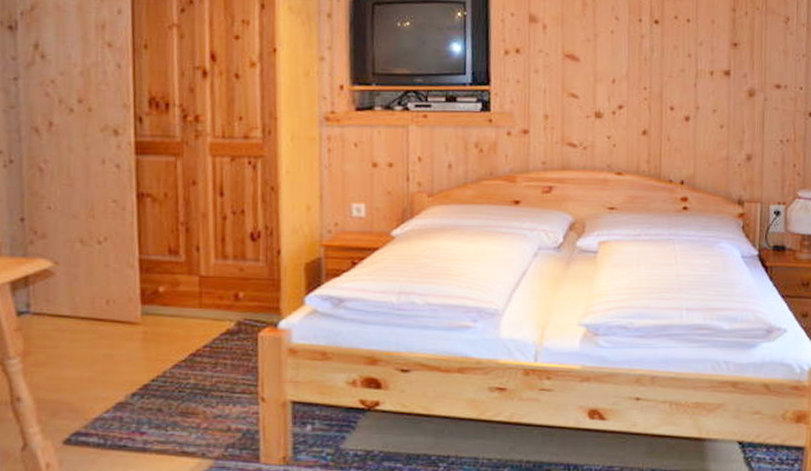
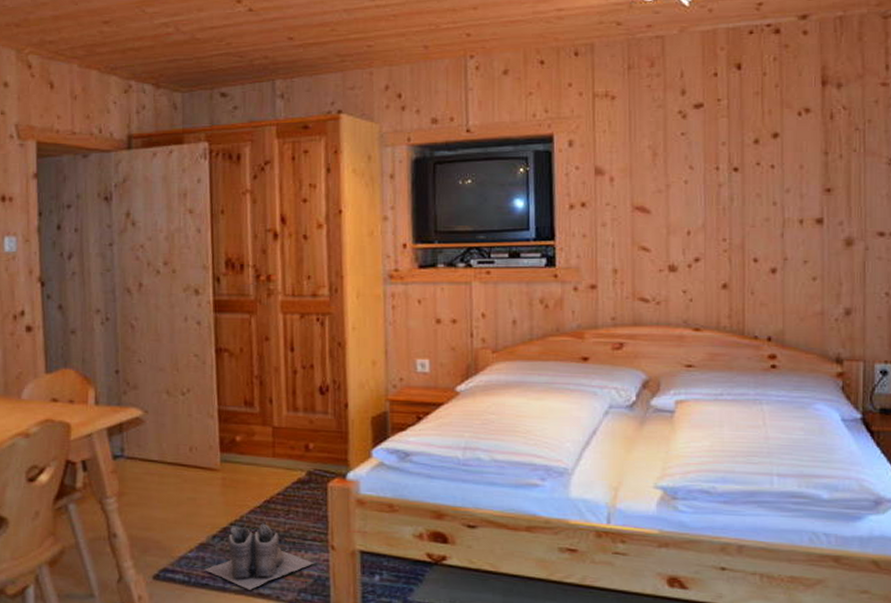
boots: none [122,378,243,449] -> present [204,523,314,590]

